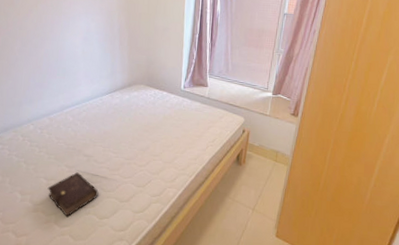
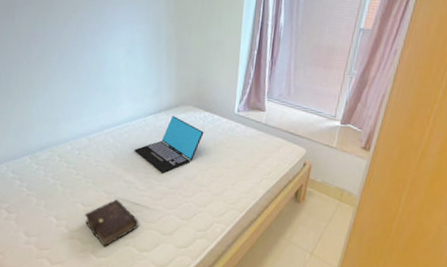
laptop: none [92,94,155,146] -> present [134,116,204,173]

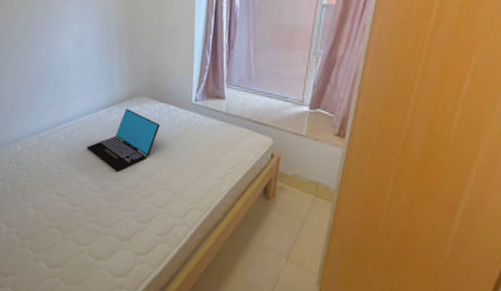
book: present [84,199,139,247] -> none [36,202,94,255]

